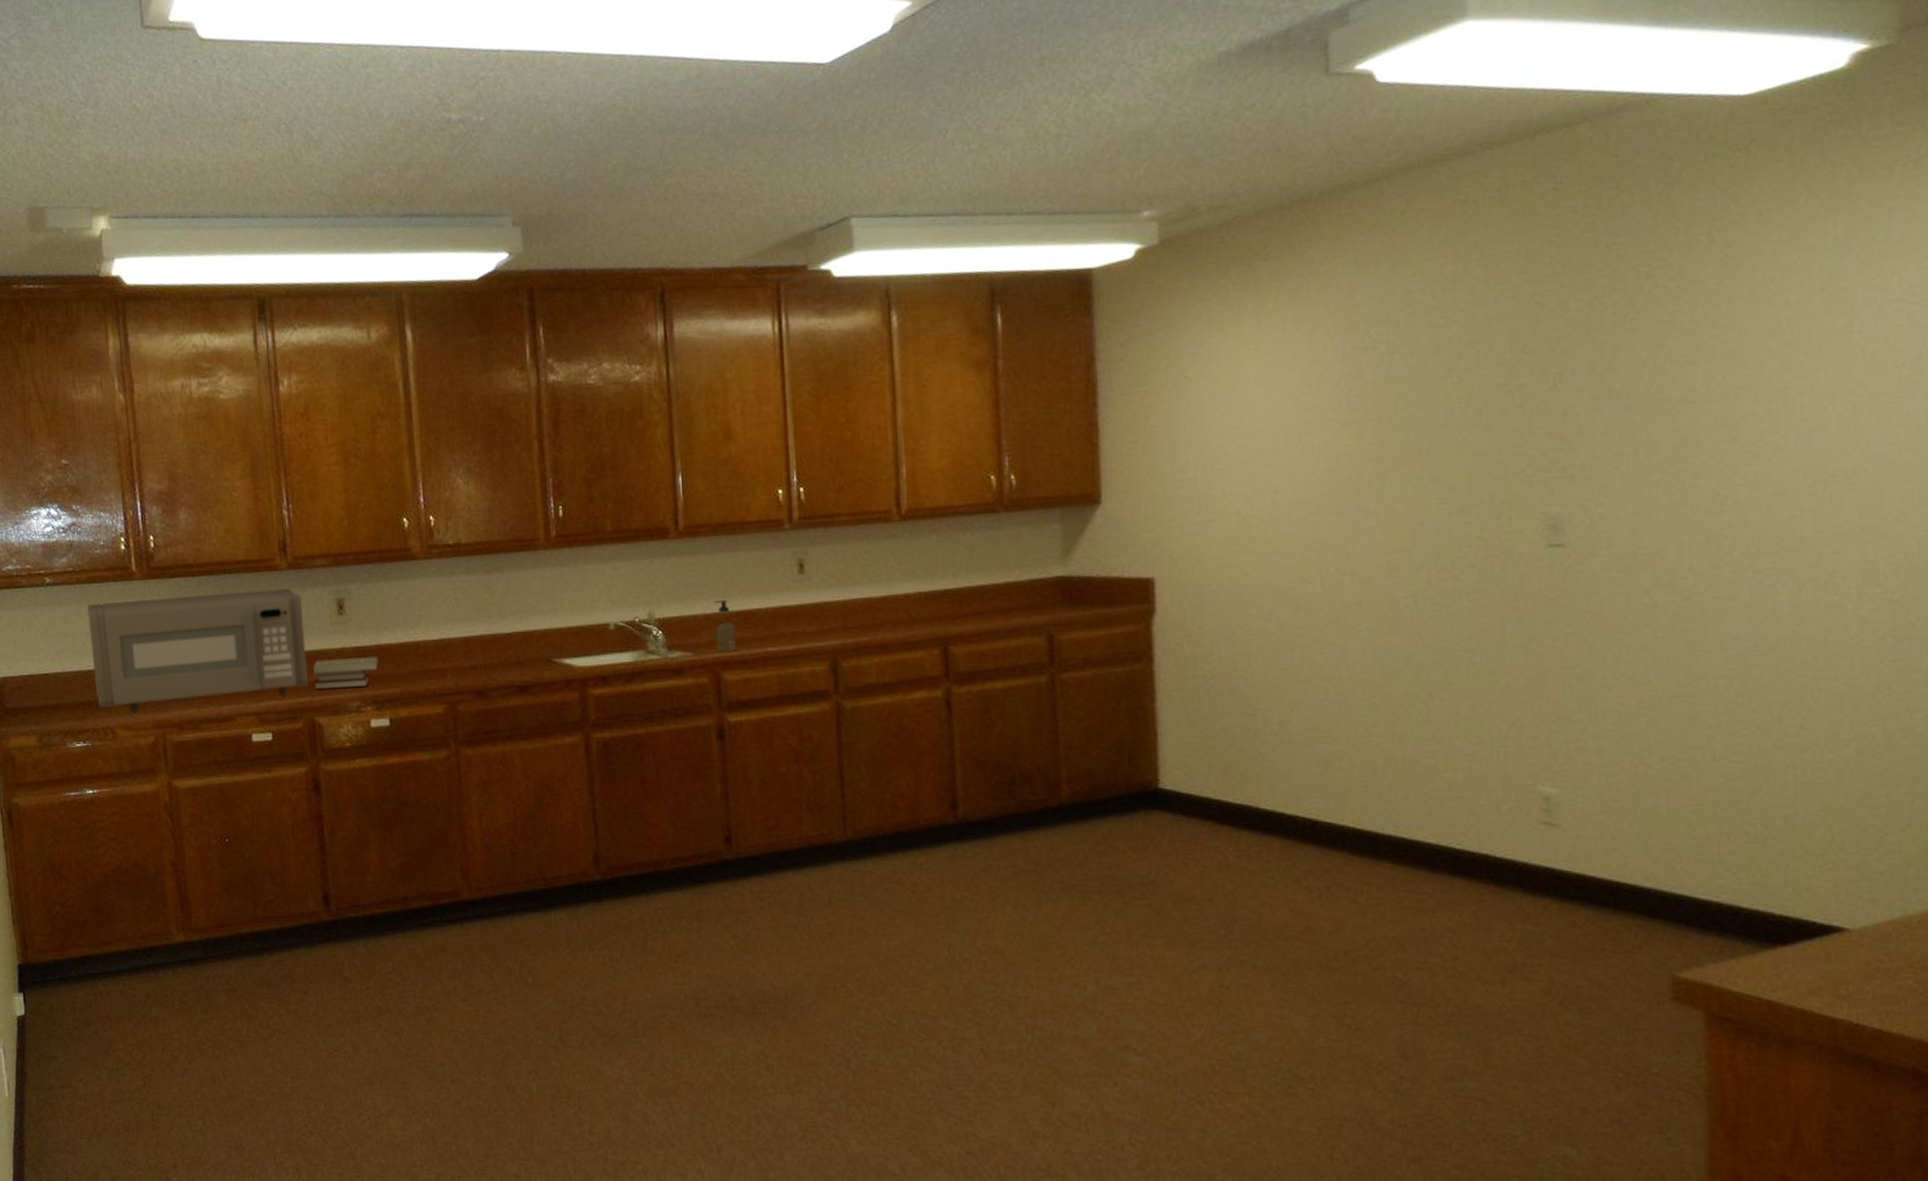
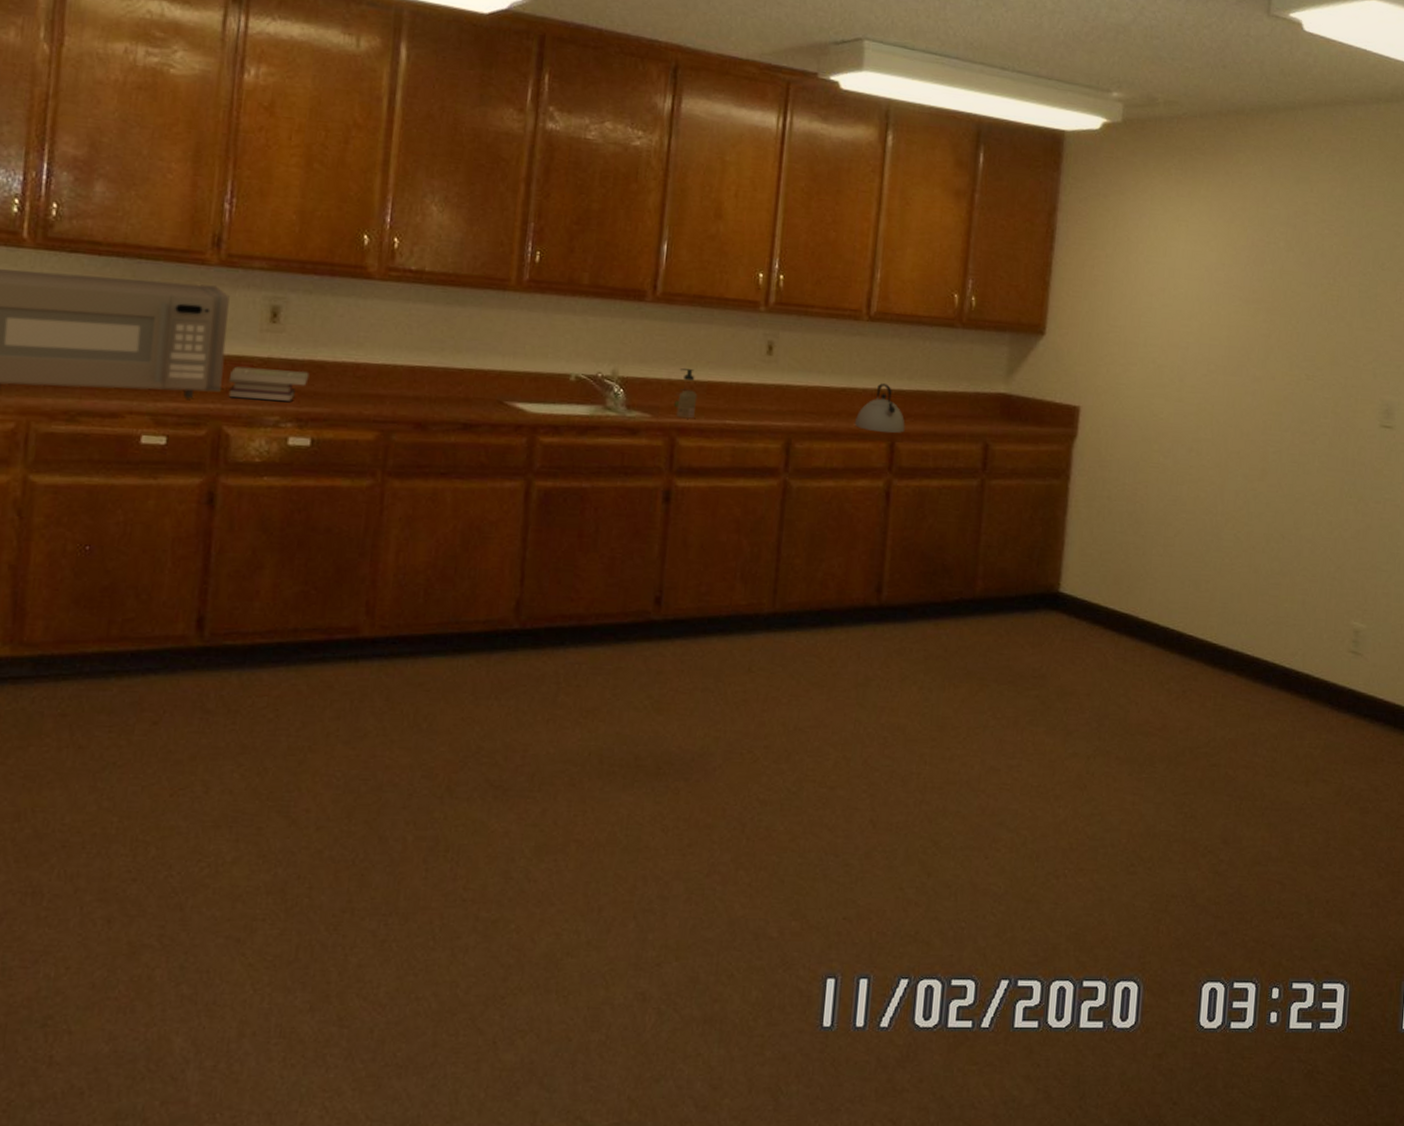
kettle: none [901,585,957,639] -> present [854,383,905,434]

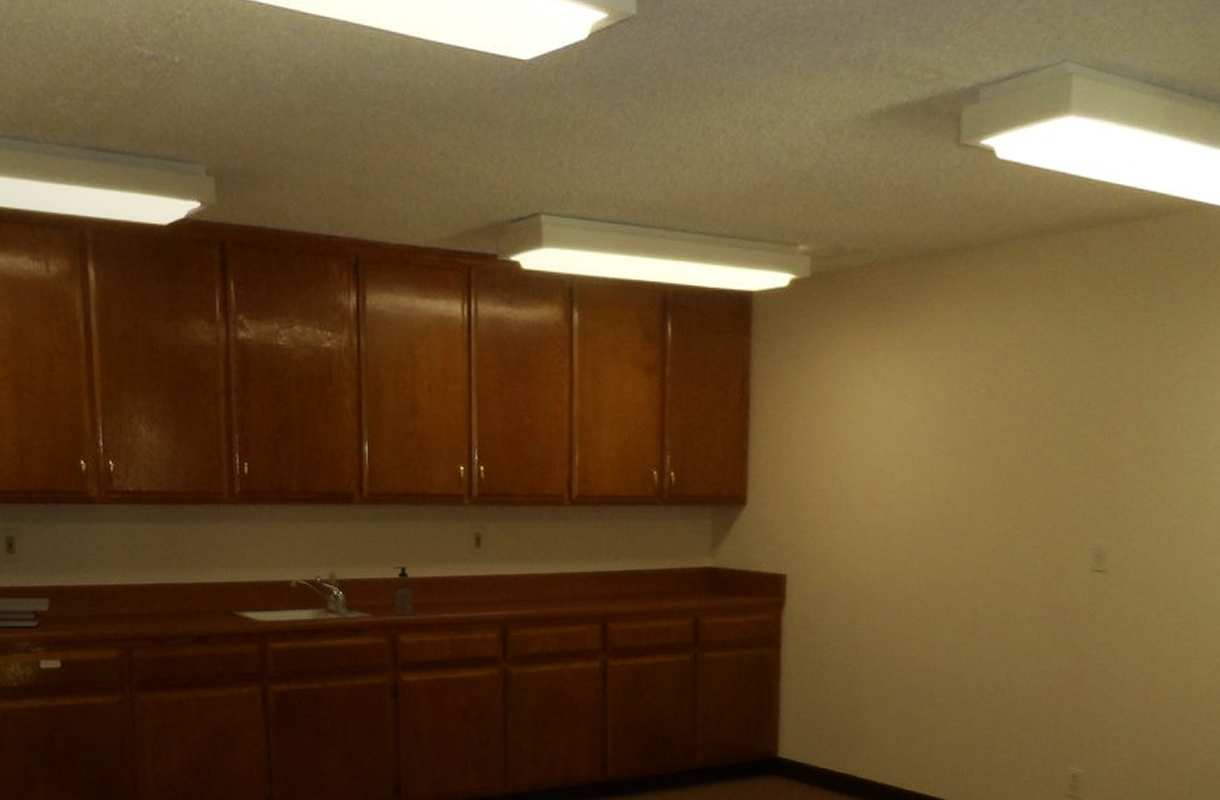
kettle: present [854,383,905,434] -> none [566,566,616,615]

